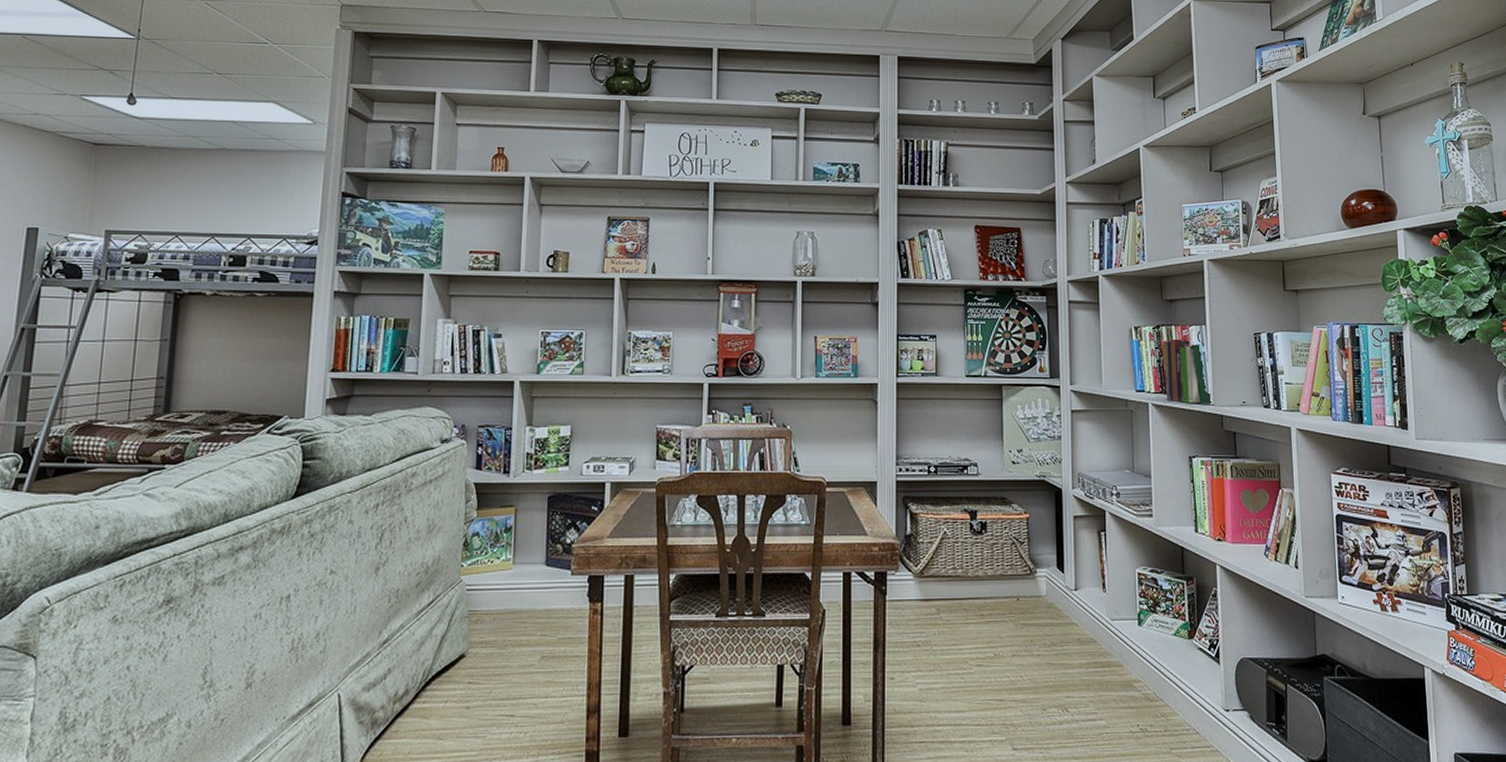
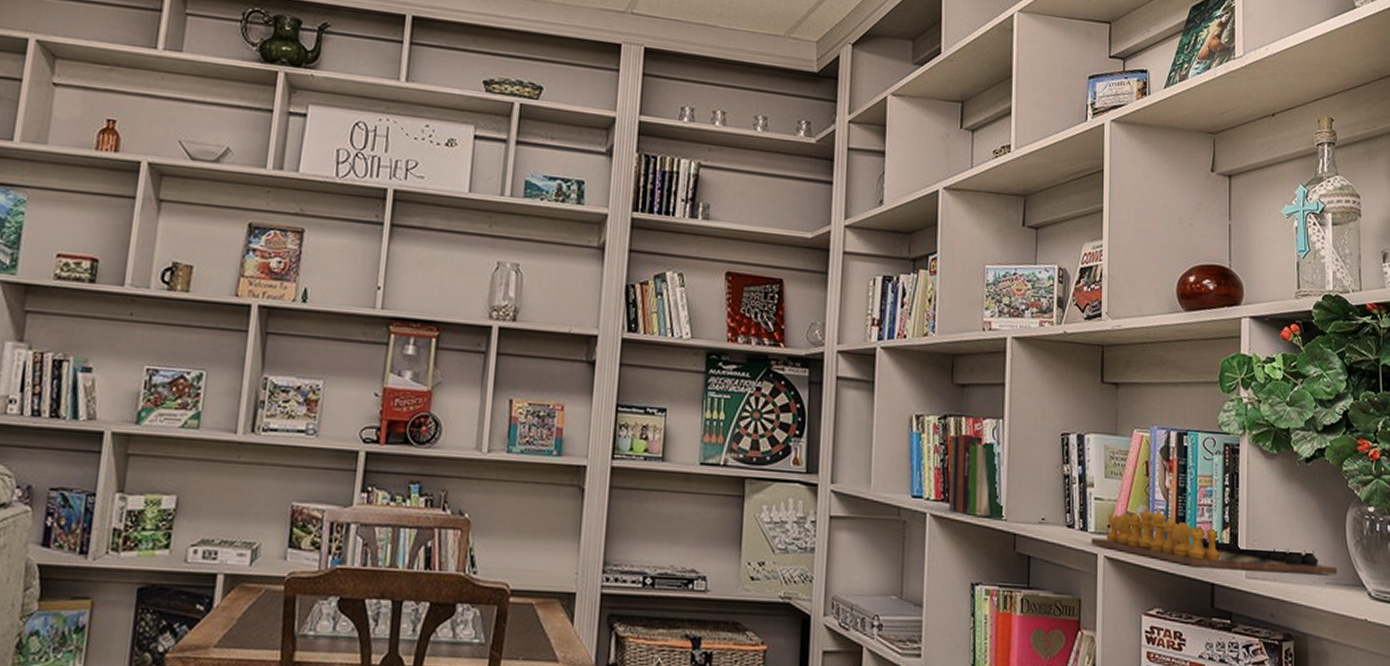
chess set: none [1284,386,1493,432] -> present [1090,506,1338,574]

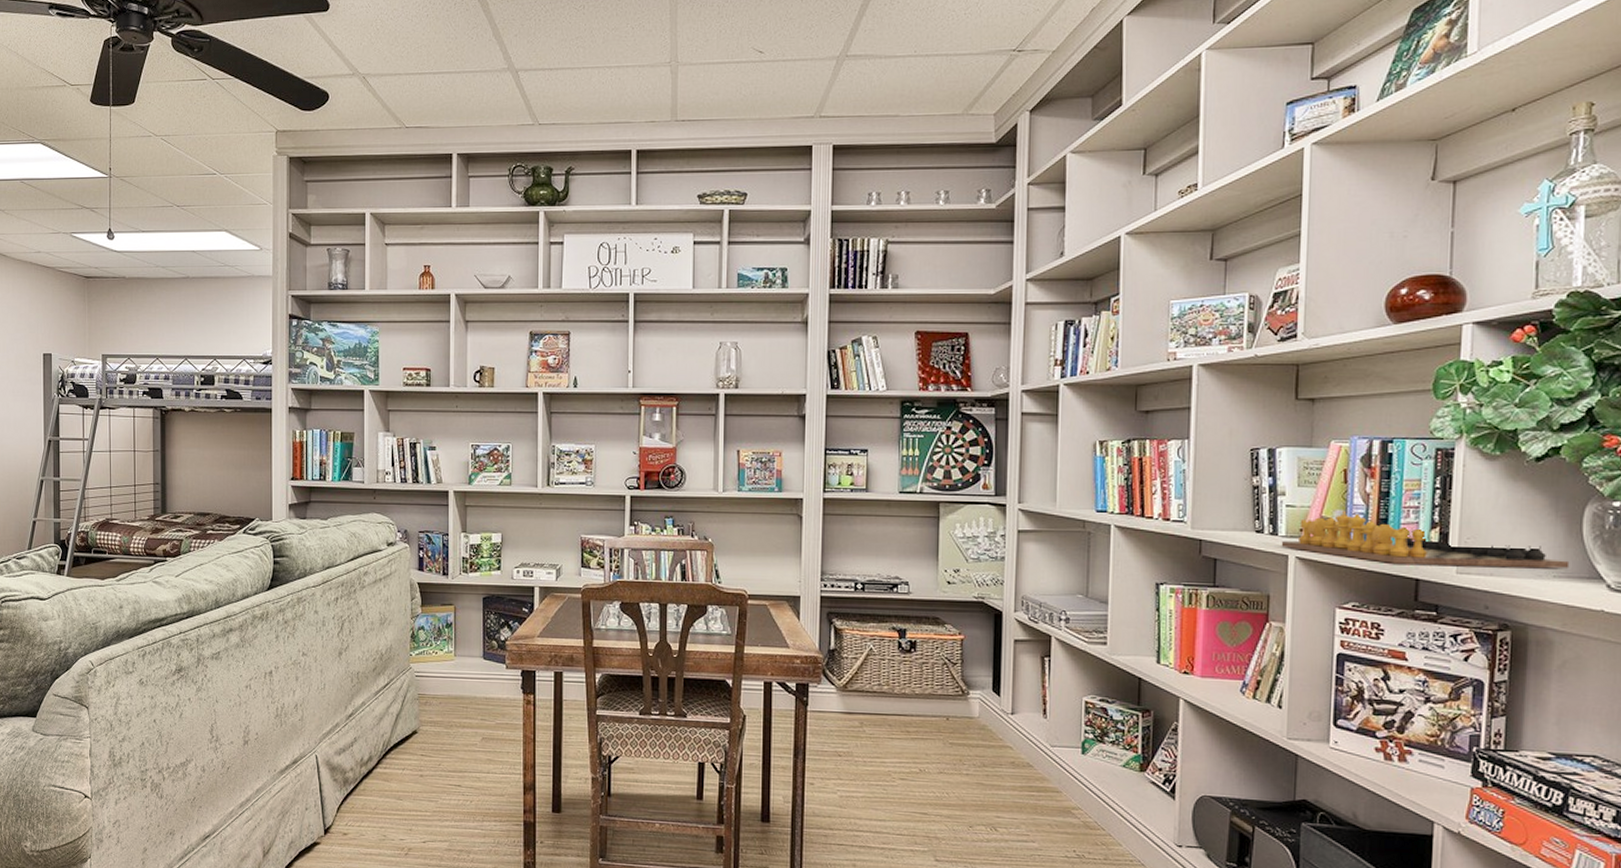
books: present [949,433,1046,522] -> none [1133,454,1234,528]

